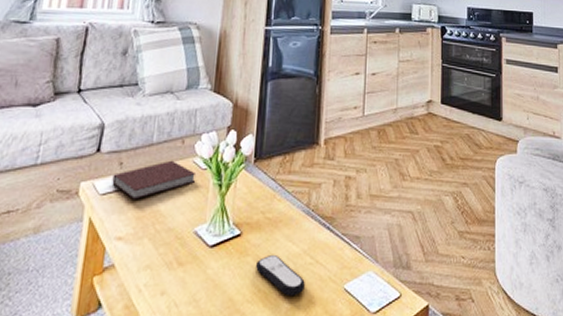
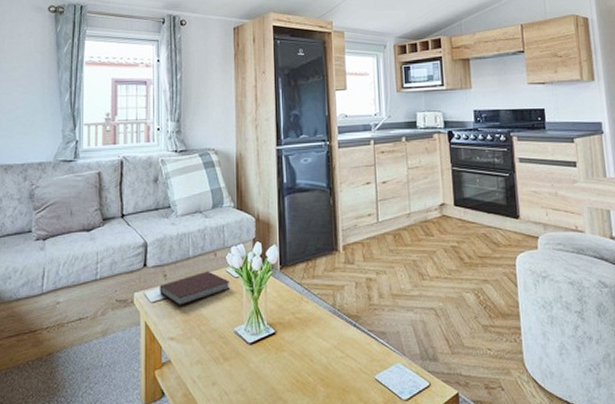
remote control: present [255,254,305,297] -> none [291,349,338,386]

